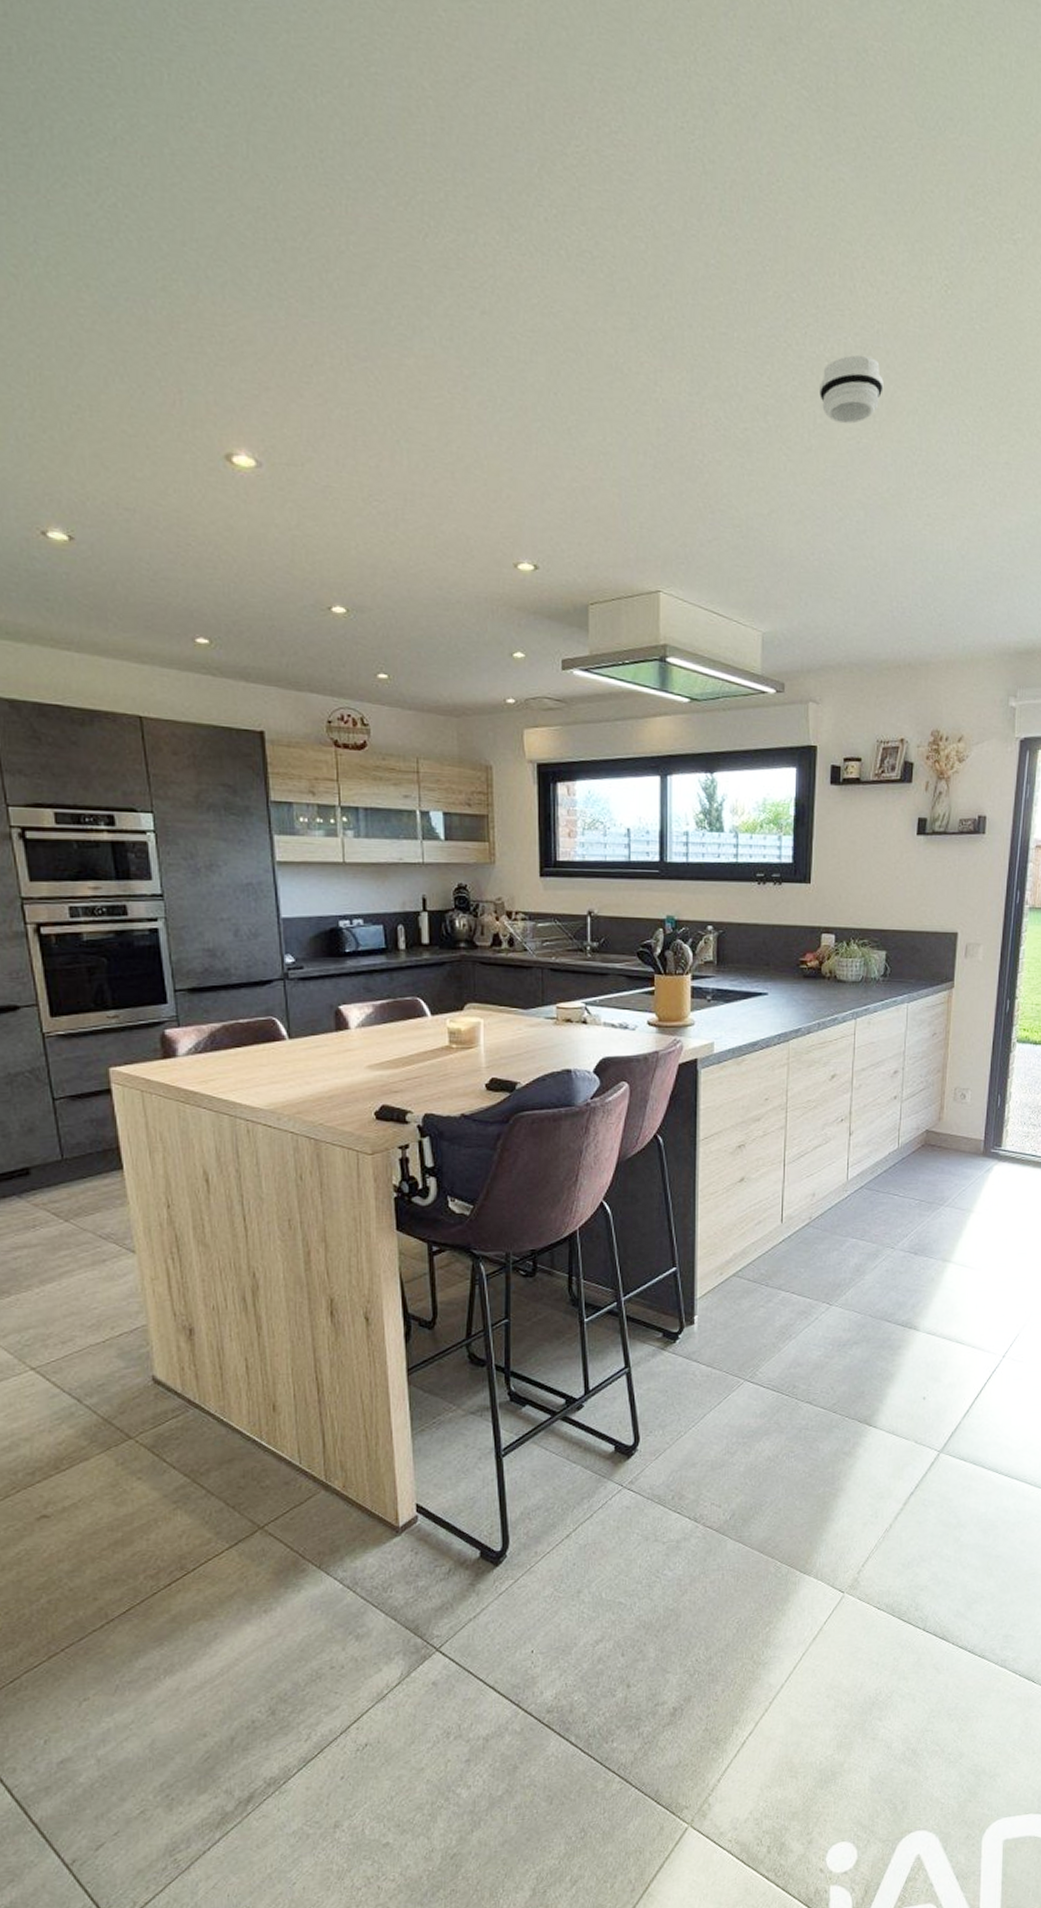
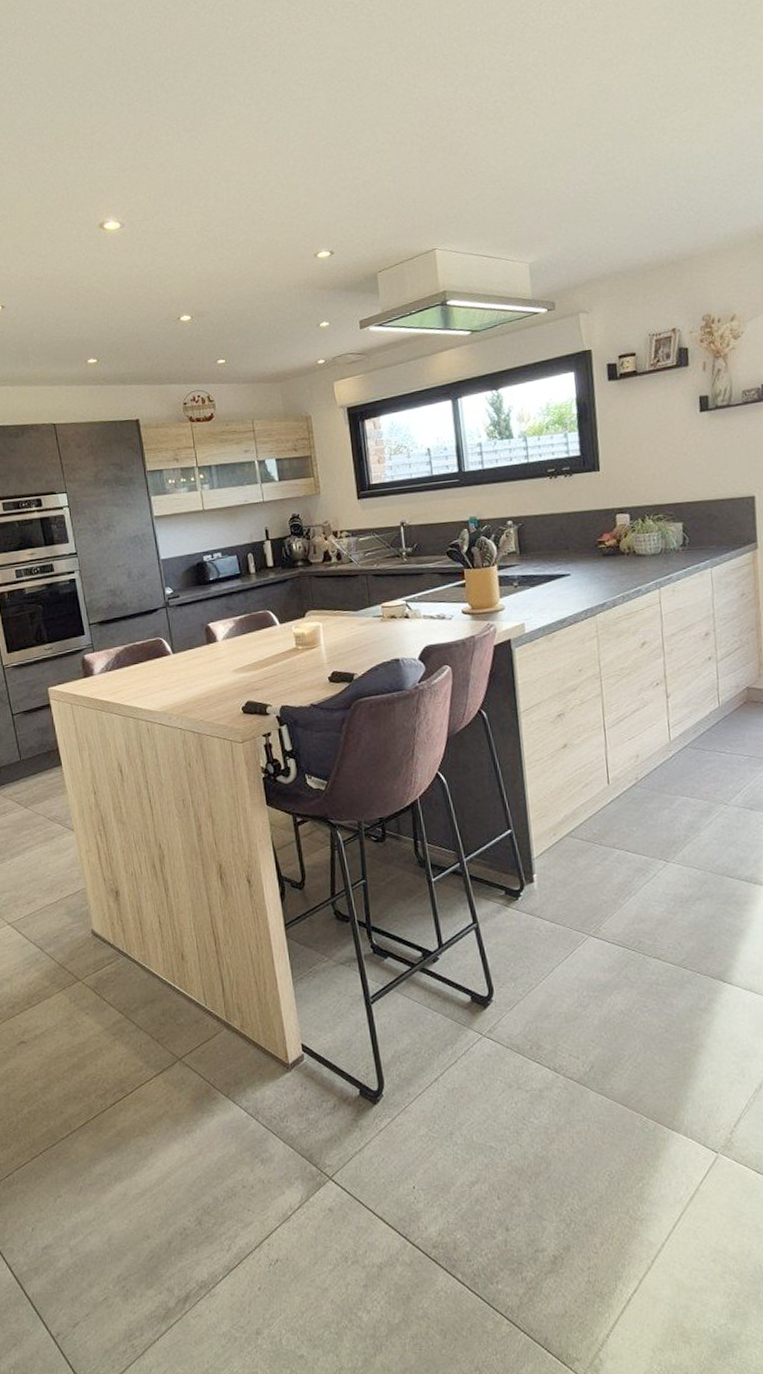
smoke detector: present [820,355,884,424] -> none [557,13,617,75]

